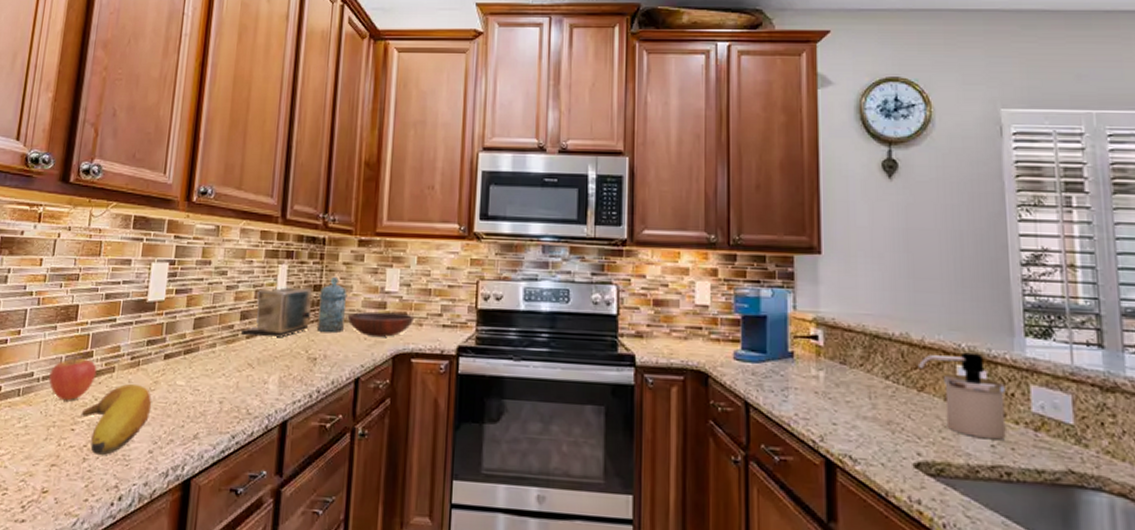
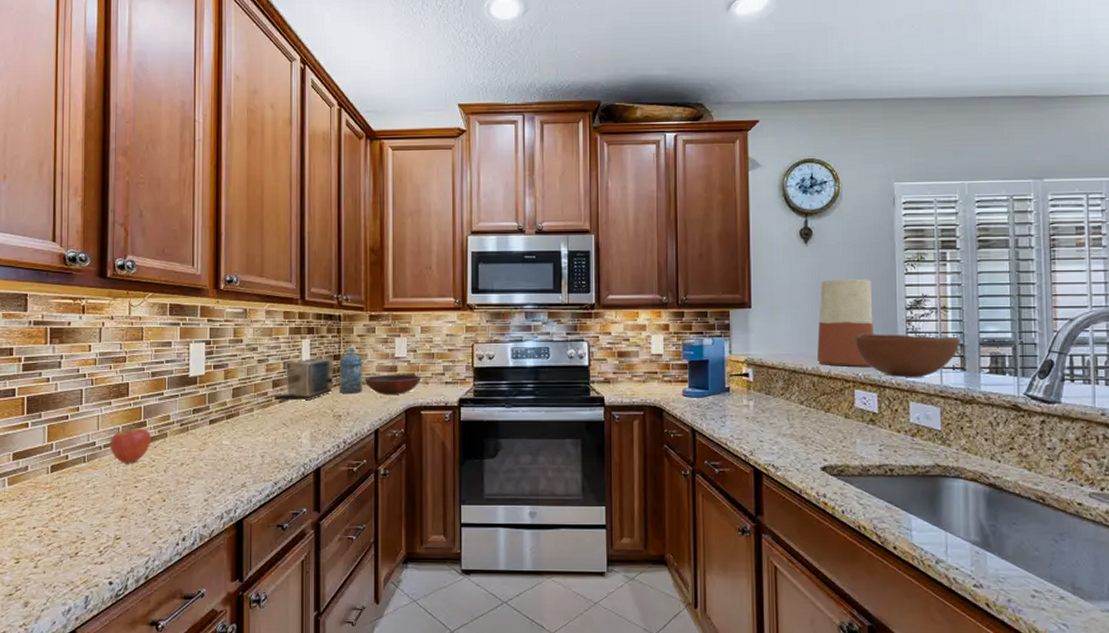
fruit: present [81,384,152,455] -> none [142,447,203,505]
vase: none [905,223,979,337] -> present [816,279,873,368]
soap dispenser: present [917,352,1006,440] -> none [825,380,891,445]
bowl: none [955,292,1094,353] -> present [855,332,959,377]

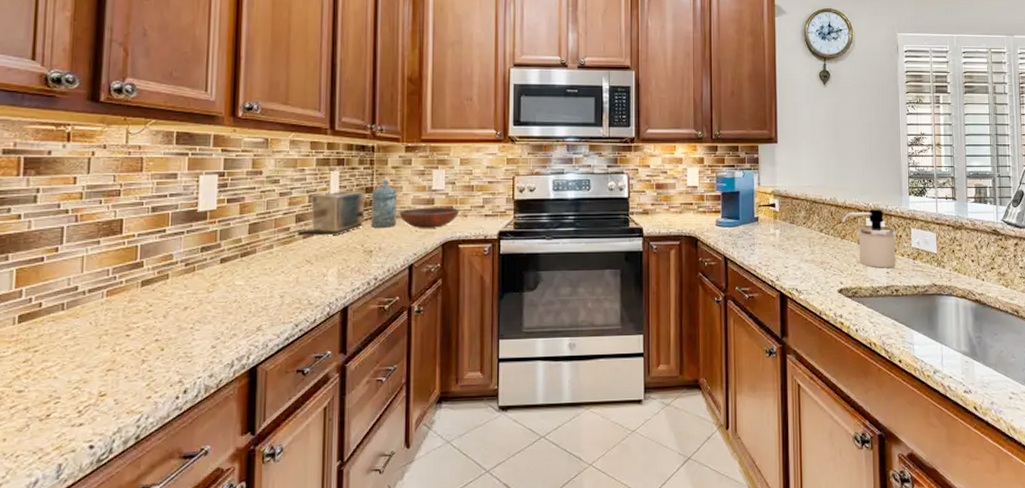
fruit: present [110,421,151,464] -> none [96,261,149,310]
vase: present [816,279,873,368] -> none [834,118,881,198]
soap dispenser: none [825,380,891,445] -> present [841,209,896,268]
bowl: present [855,332,959,377] -> none [866,166,950,206]

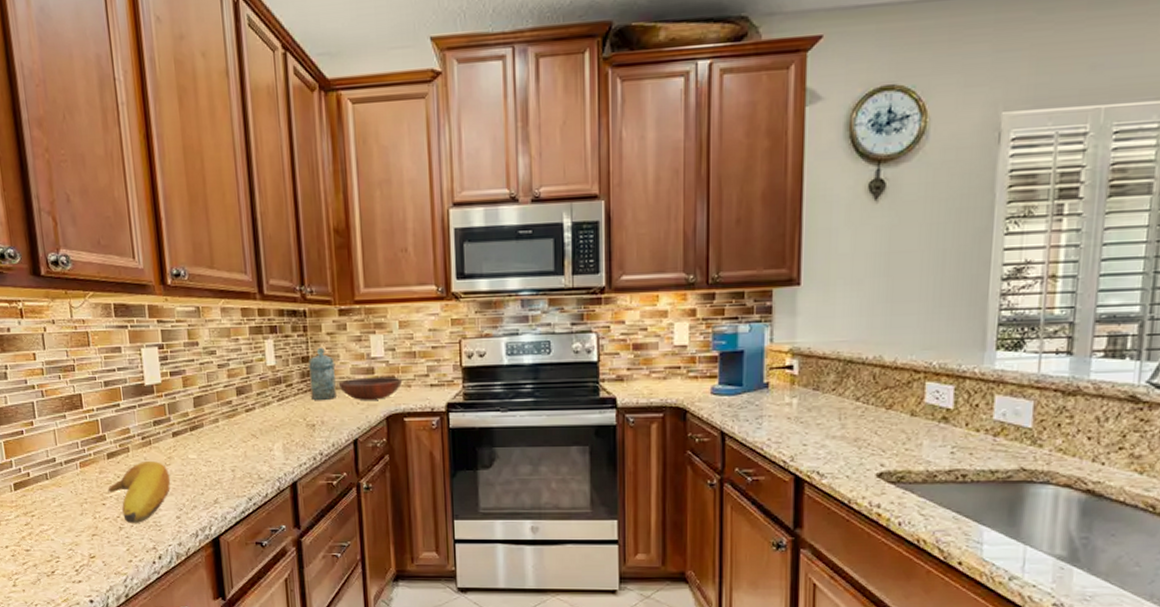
fruit: none [135,288,211,355] -> present [107,461,171,523]
toaster: present [295,191,365,236] -> none [237,360,304,410]
soap dispenser: present [841,209,896,268] -> none [888,369,971,447]

